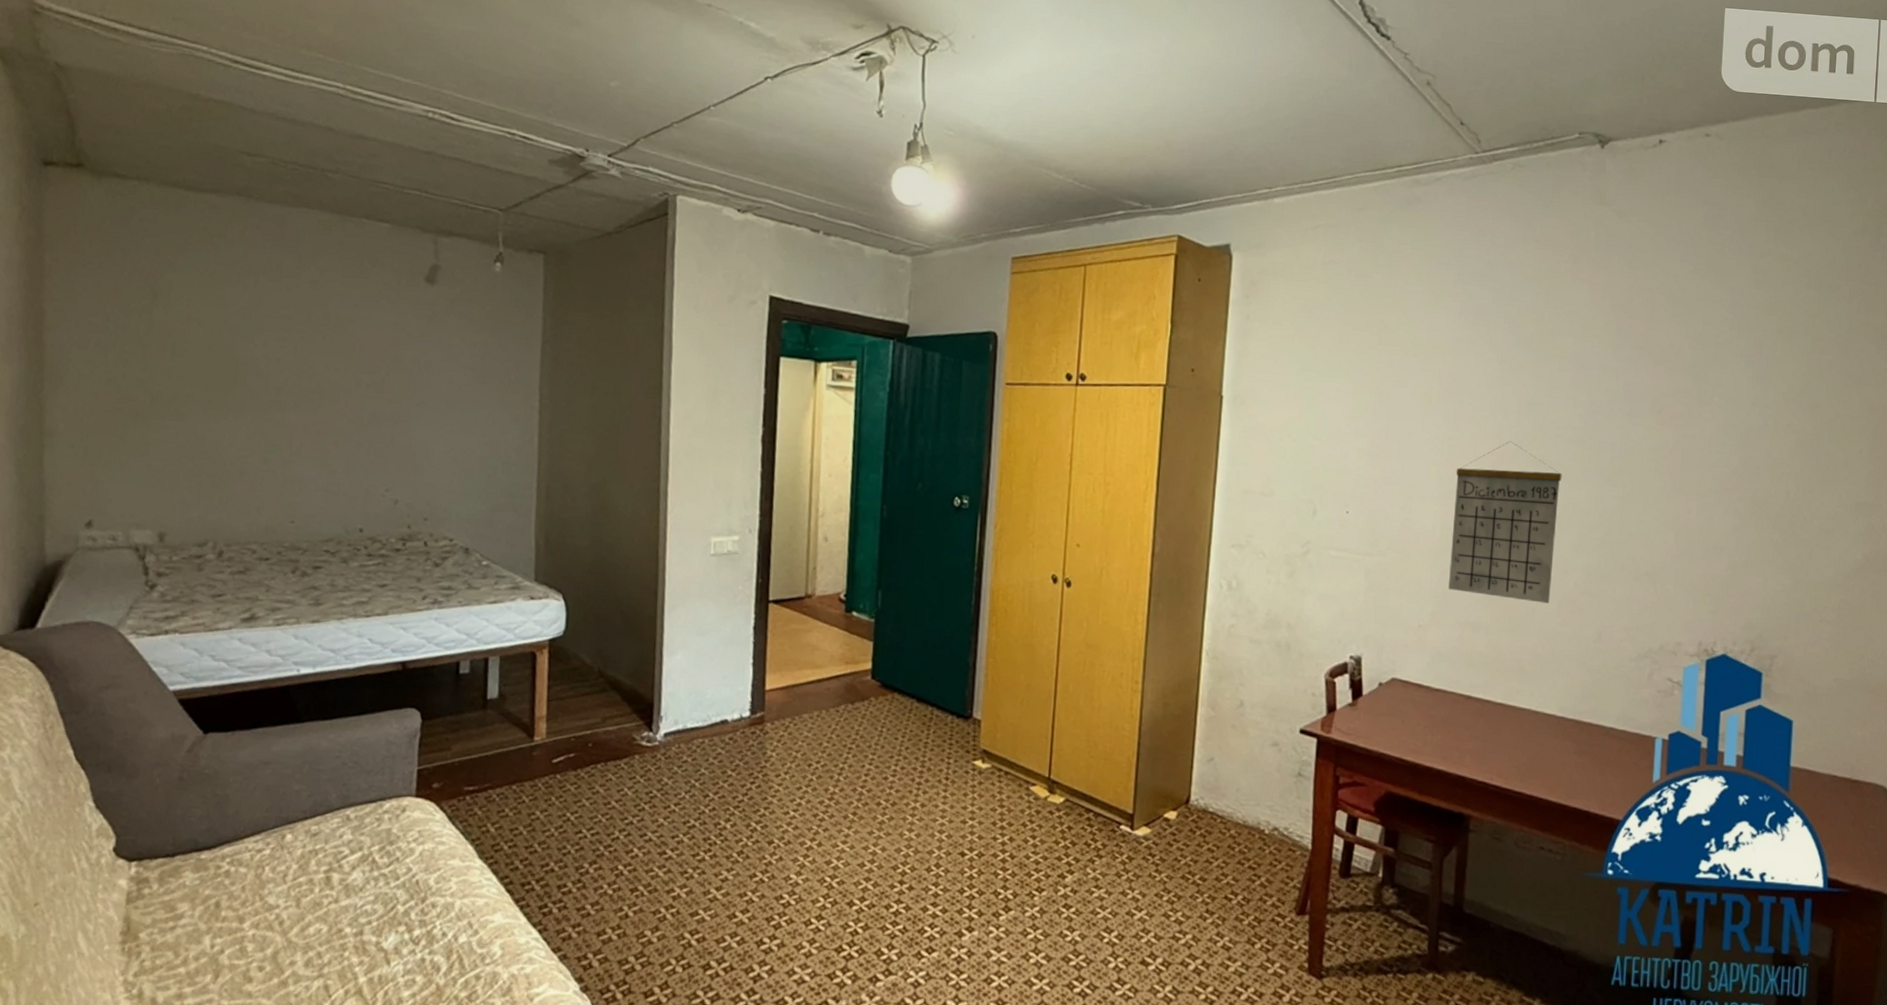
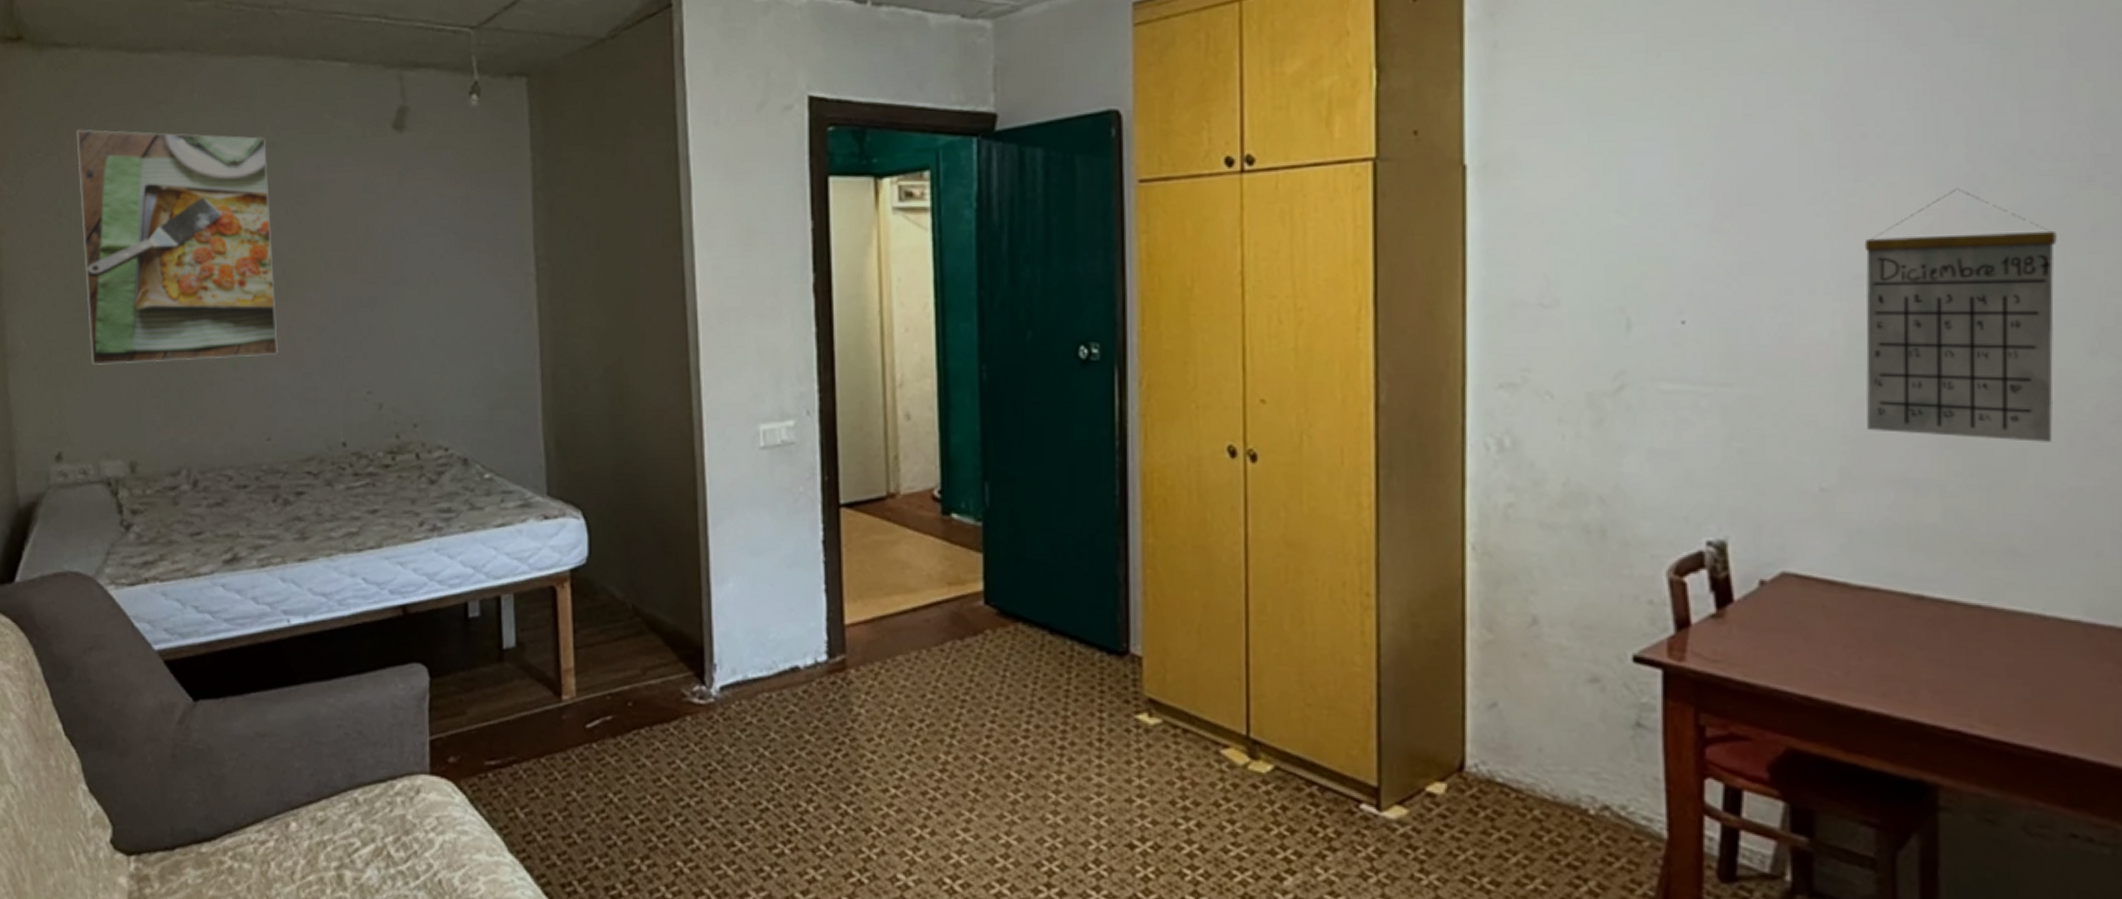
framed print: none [128,249,310,454] -> present [76,129,278,365]

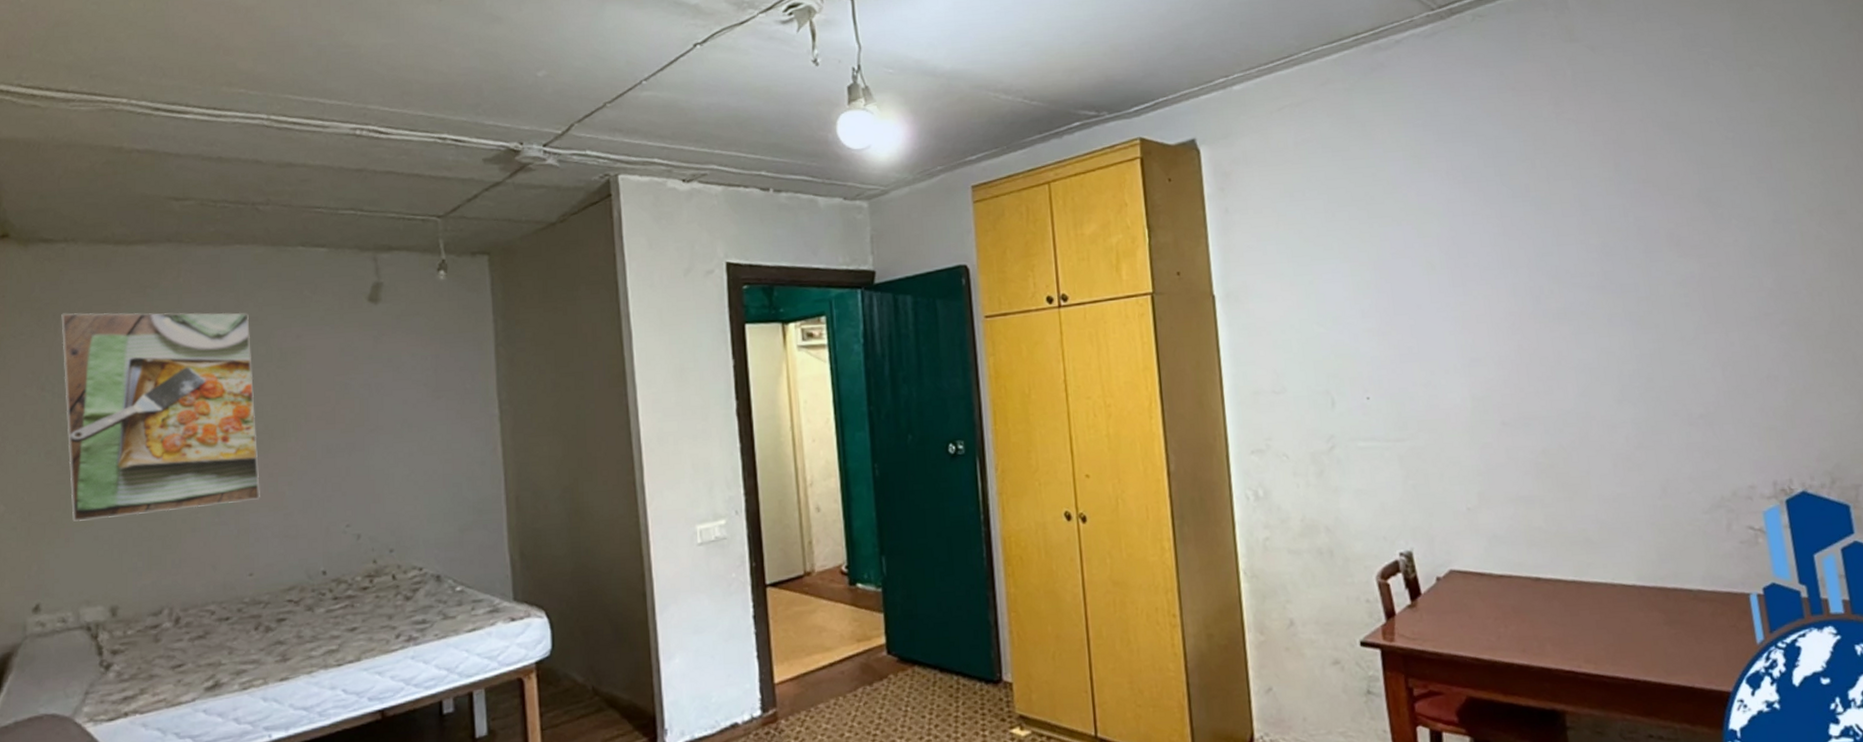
calendar: present [1864,188,2057,442] -> none [1475,297,1604,466]

